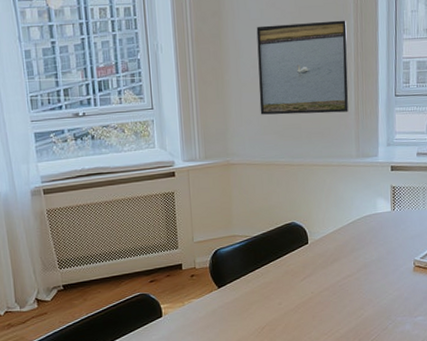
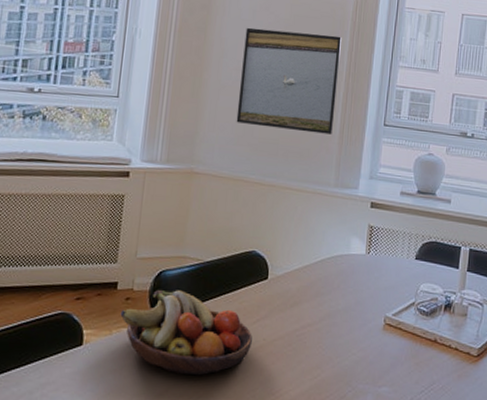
fruit bowl: none [188,263,302,329] -> present [120,290,252,376]

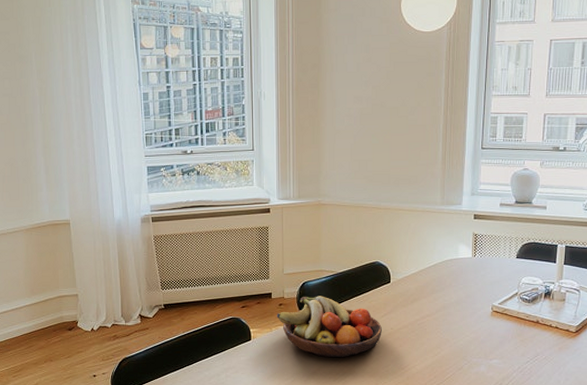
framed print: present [236,27,342,135] -> none [352,75,438,162]

